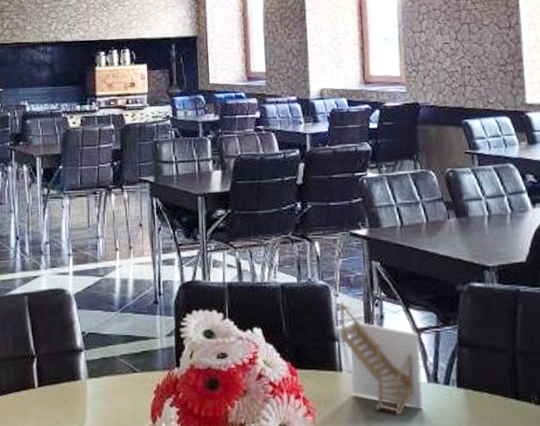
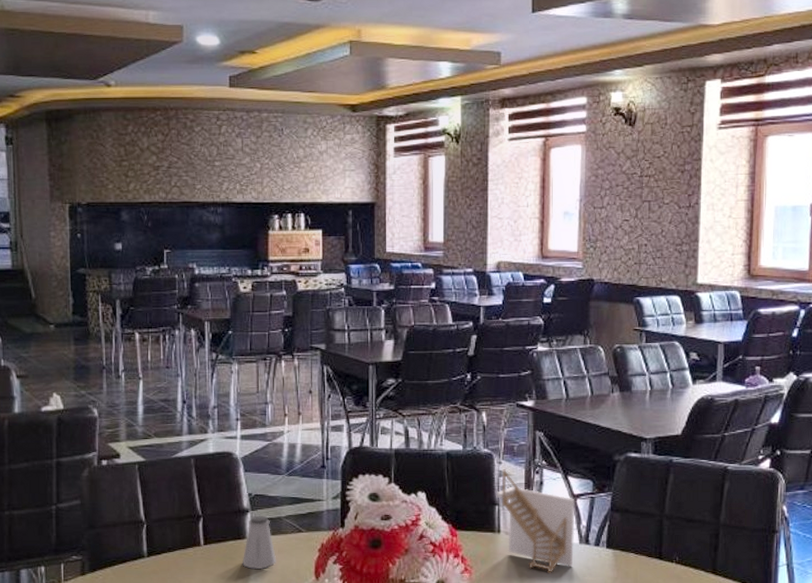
saltshaker: none [77,355,112,414] -> present [242,515,277,570]

